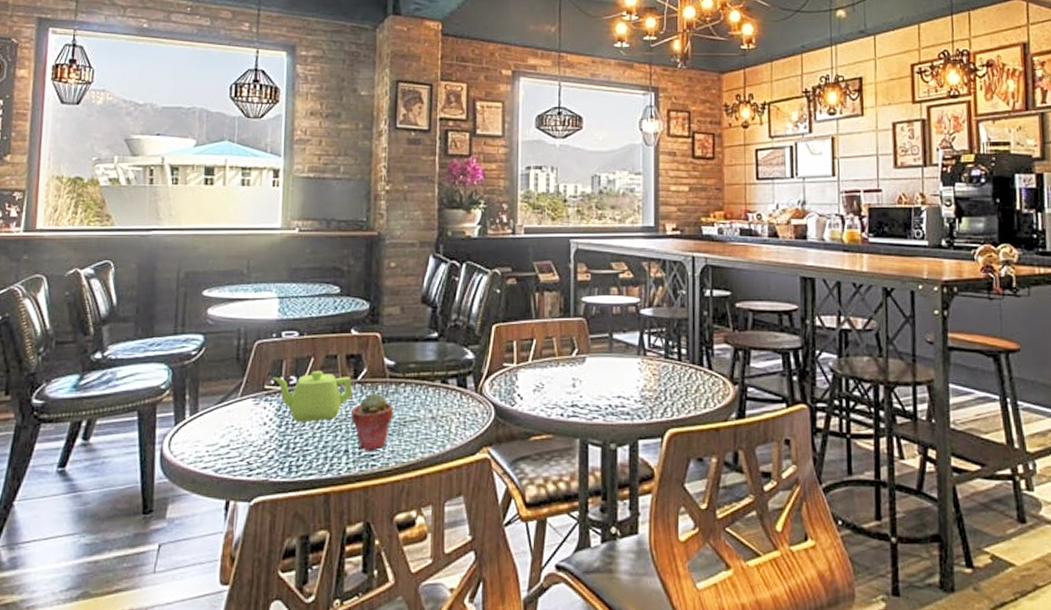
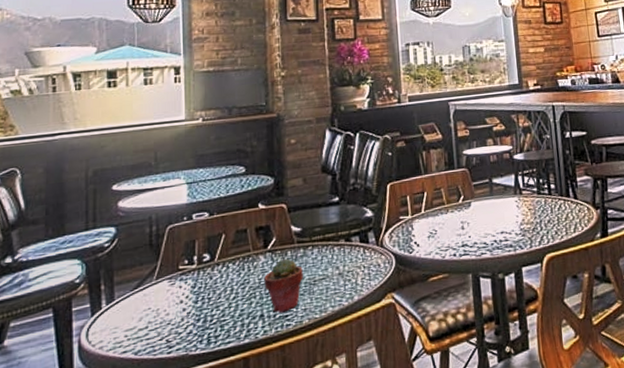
teapot: present [272,371,354,422] -> none [186,245,265,296]

